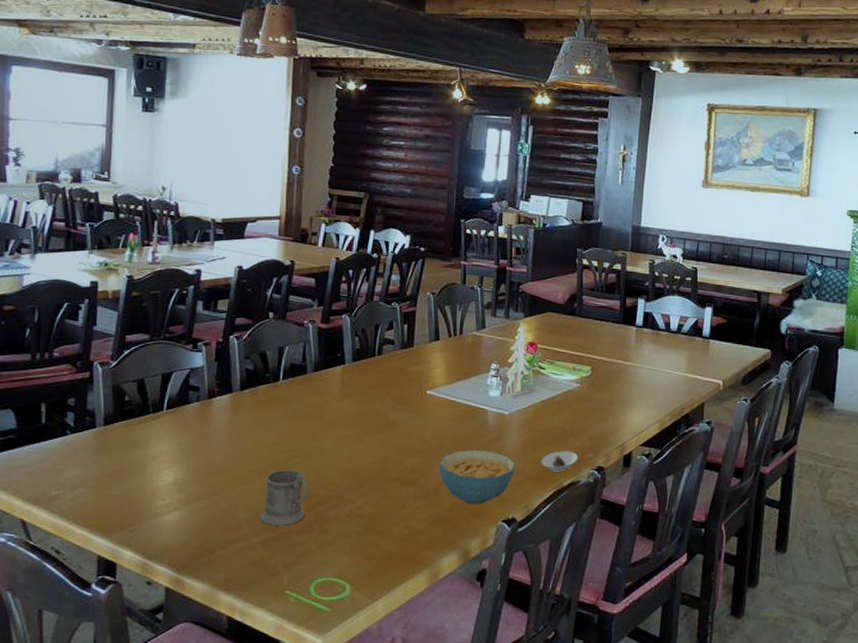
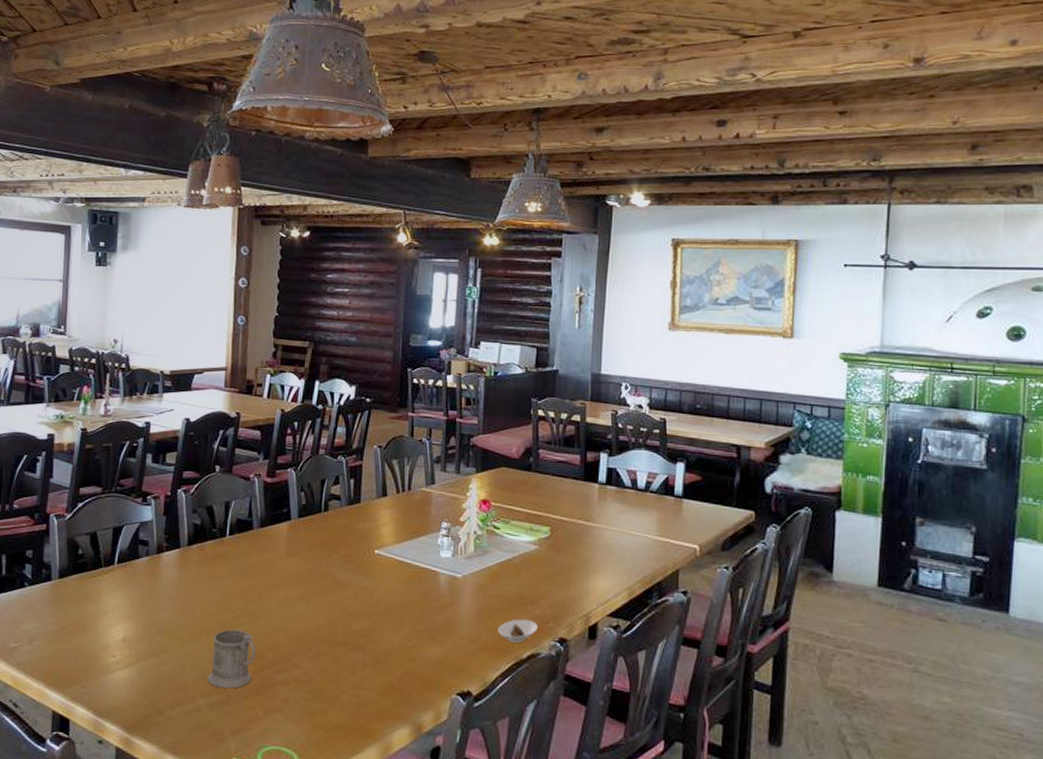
cereal bowl: present [438,450,516,505] -> none [388,615,470,675]

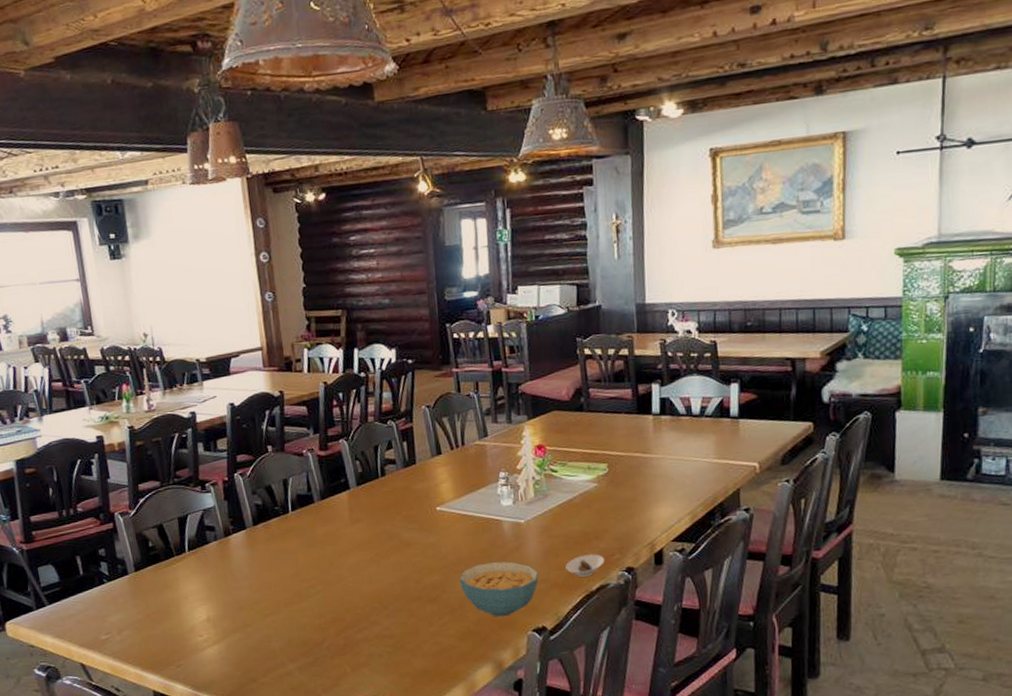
mug: present [207,630,256,689] -> none [292,598,336,652]
cereal bowl: none [388,615,470,675] -> present [459,561,539,617]

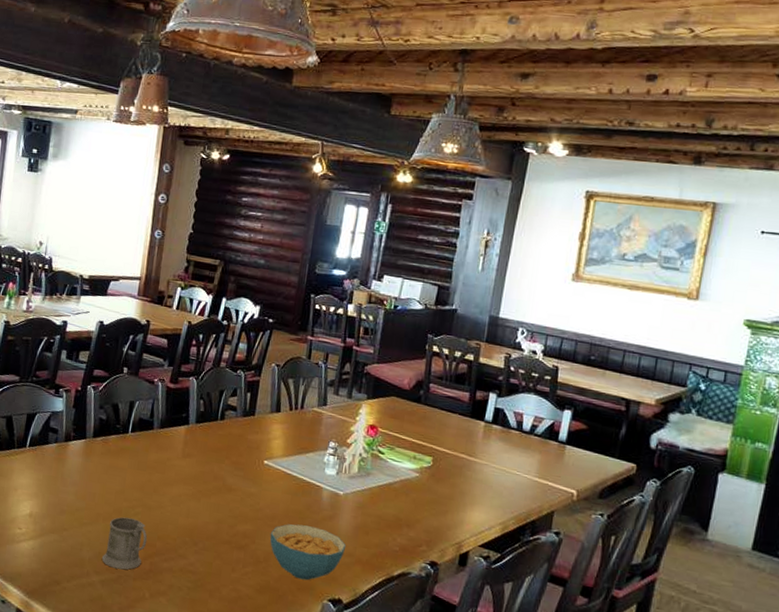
mug: none [292,598,336,652] -> present [101,517,148,570]
saucer: present [565,554,604,577] -> none [372,539,411,561]

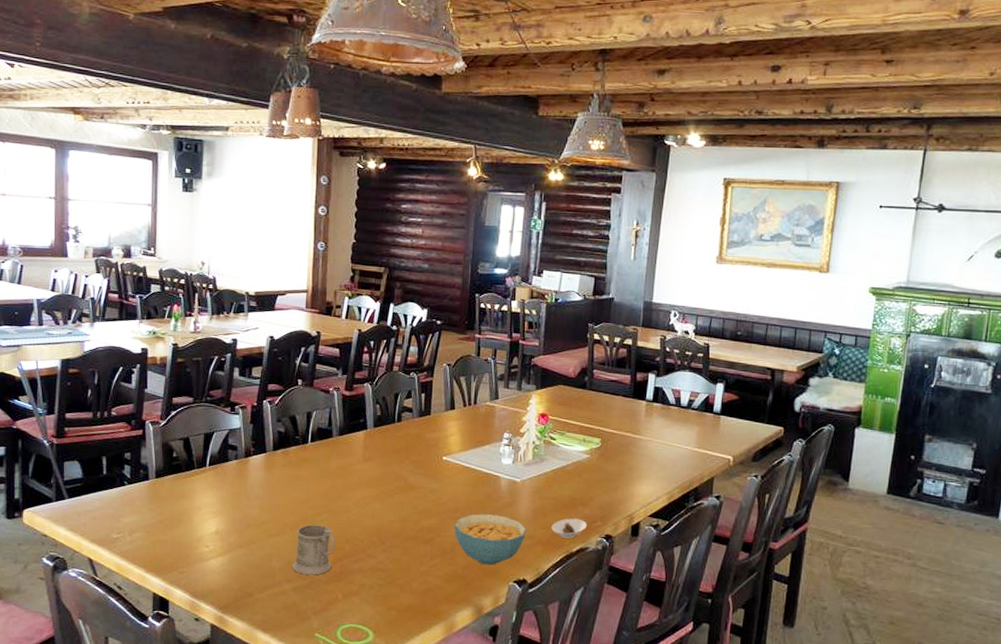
saucer: none [372,539,411,561] -> present [551,518,587,539]

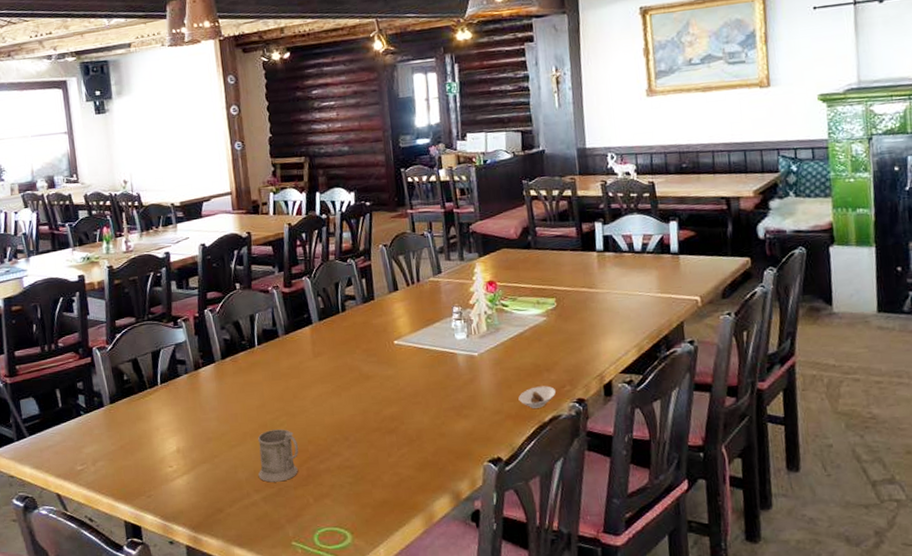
cereal bowl: present [454,514,527,566] -> none [416,393,493,448]

